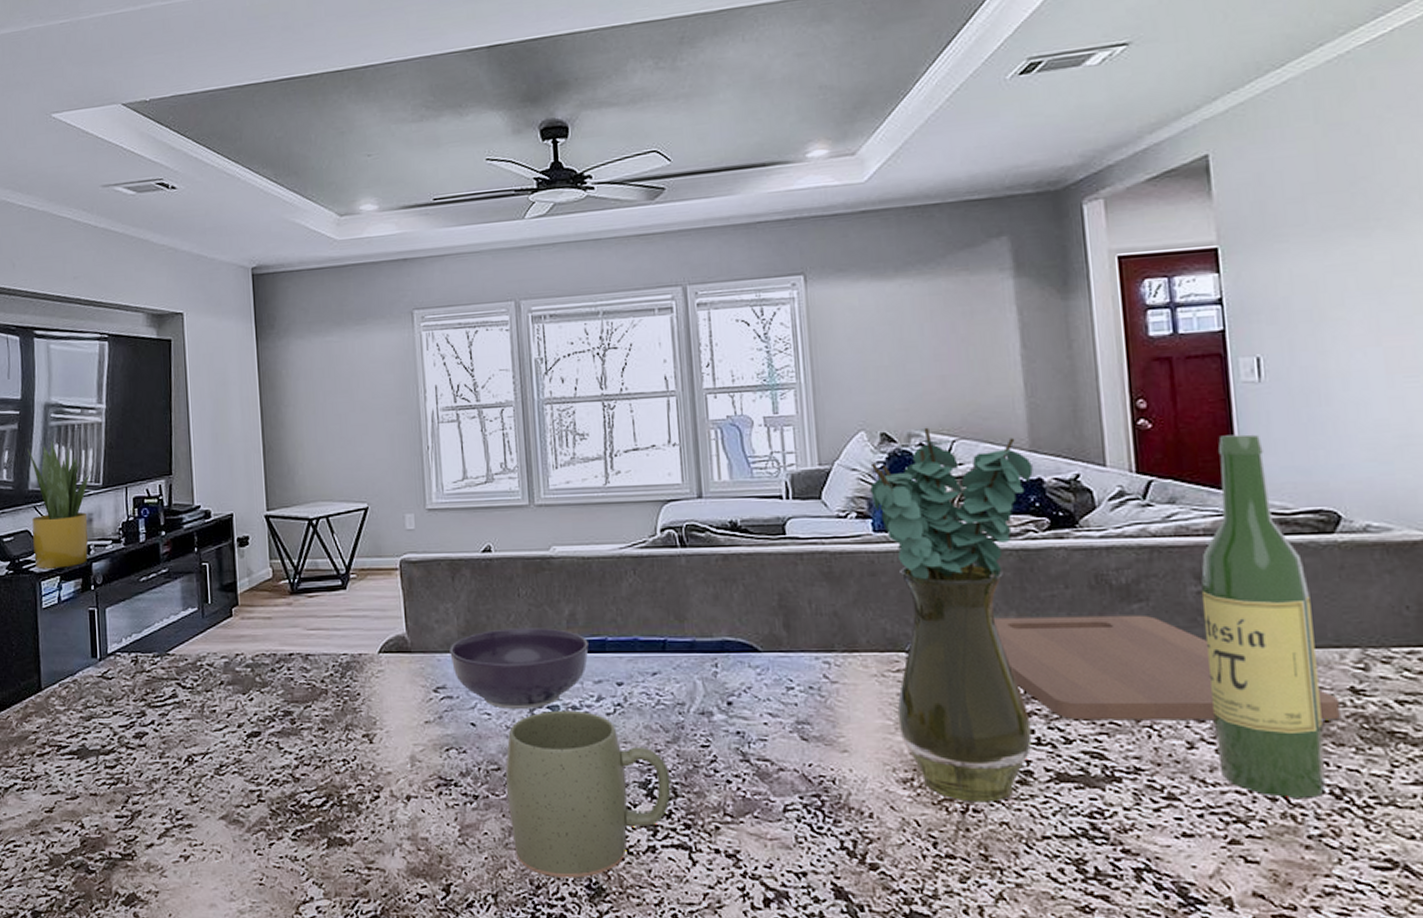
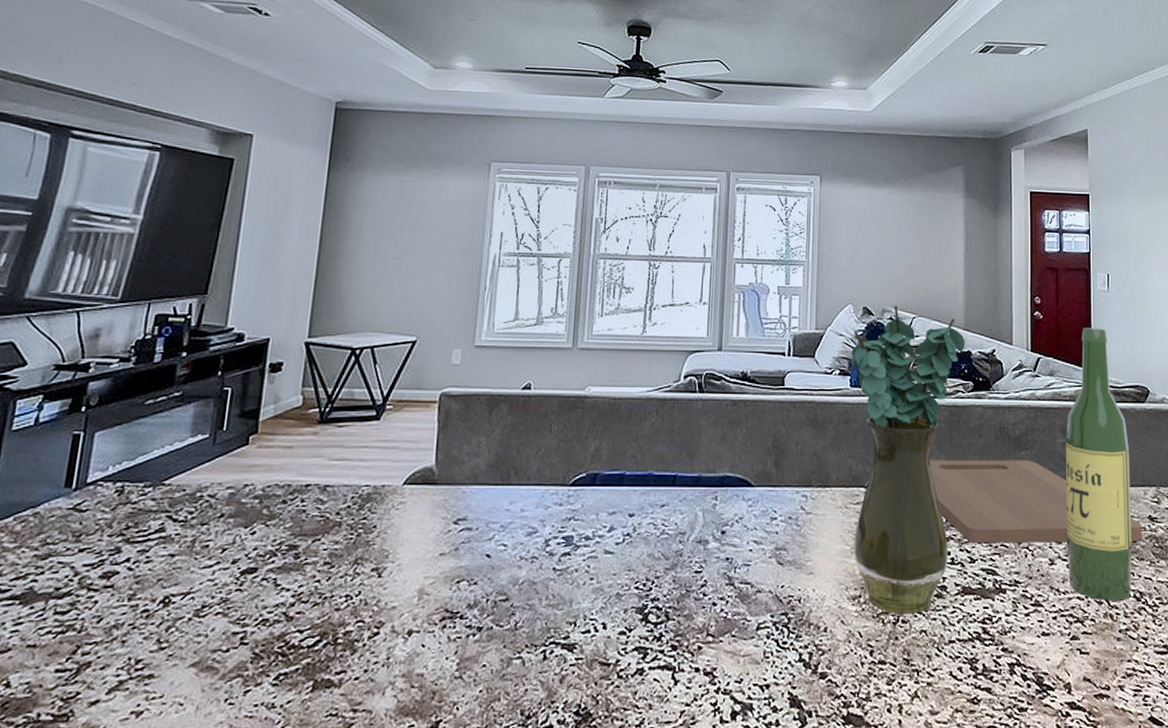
planter: present [27,440,90,569] -> none [13,247,108,386]
bowl: present [449,628,589,709] -> none [475,462,608,540]
mug: present [505,710,671,879] -> none [510,540,665,707]

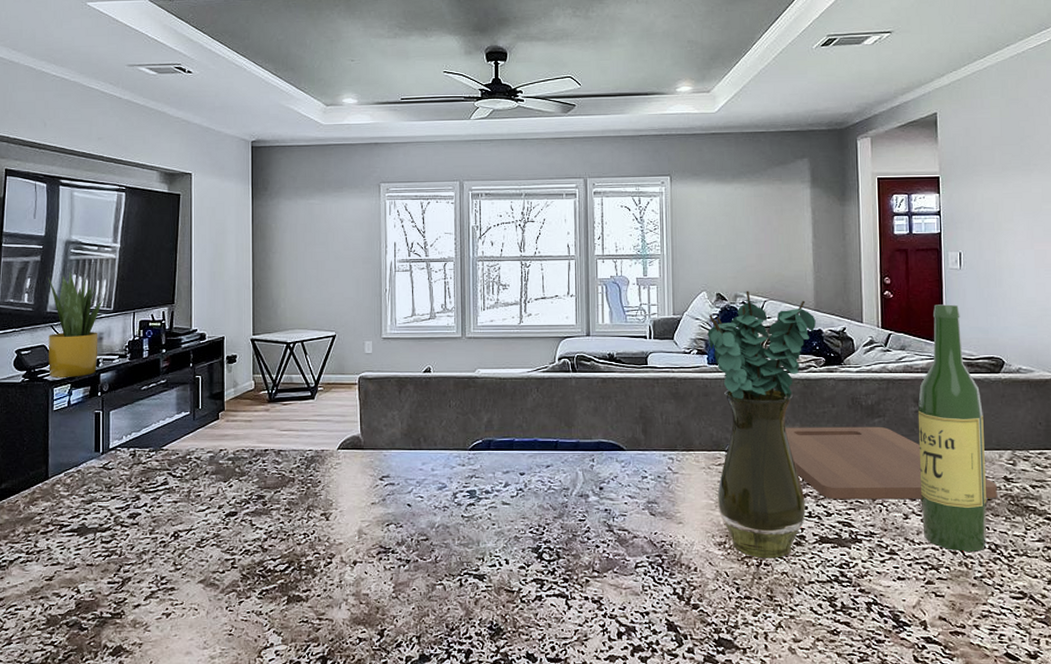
planter: none [13,247,108,386] -> present [48,271,103,377]

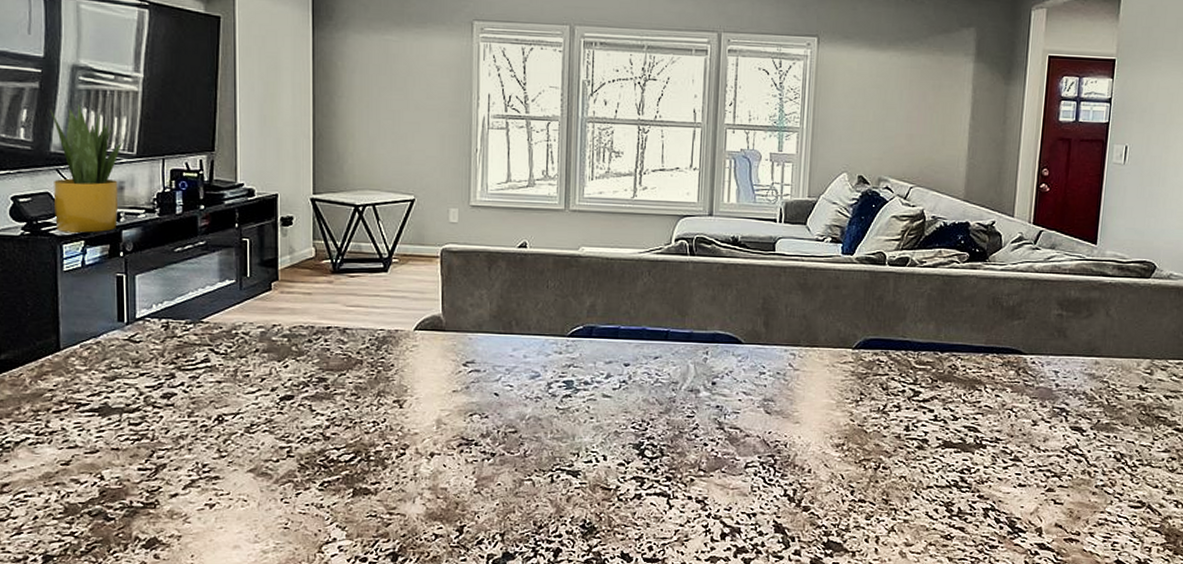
vase: present [707,290,816,558] -> none [839,174,964,462]
cutting board: present [785,426,997,500] -> none [918,325,1131,408]
wine bottle: present [917,304,987,552] -> none [1050,201,1128,460]

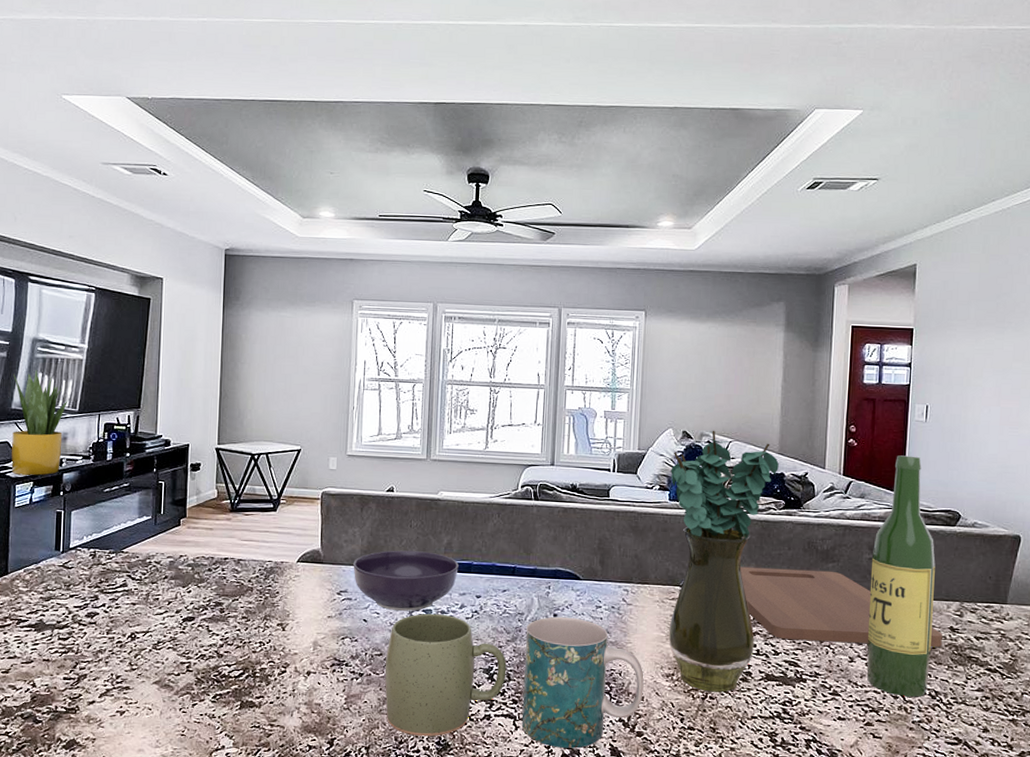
bowl: none [481,314,604,383] -> present [353,550,459,611]
mug: none [520,384,659,520] -> present [384,613,507,737]
mug: none [676,385,812,527] -> present [521,616,644,749]
vase: none [839,174,964,462] -> present [668,430,779,693]
cutting board: none [918,325,1131,408] -> present [740,566,942,648]
wine bottle: none [1050,201,1128,460] -> present [867,455,936,697]

